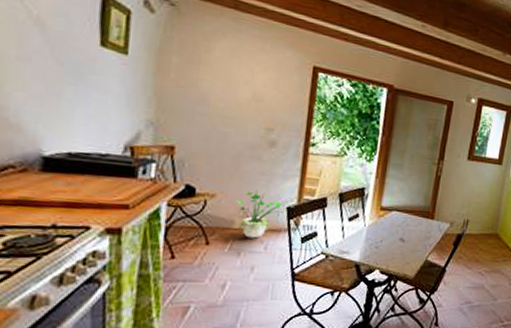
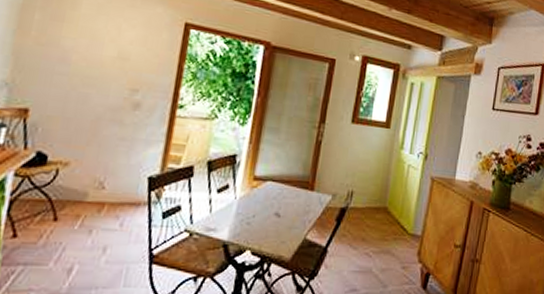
potted plant: present [235,190,292,239] -> none [91,157,155,214]

